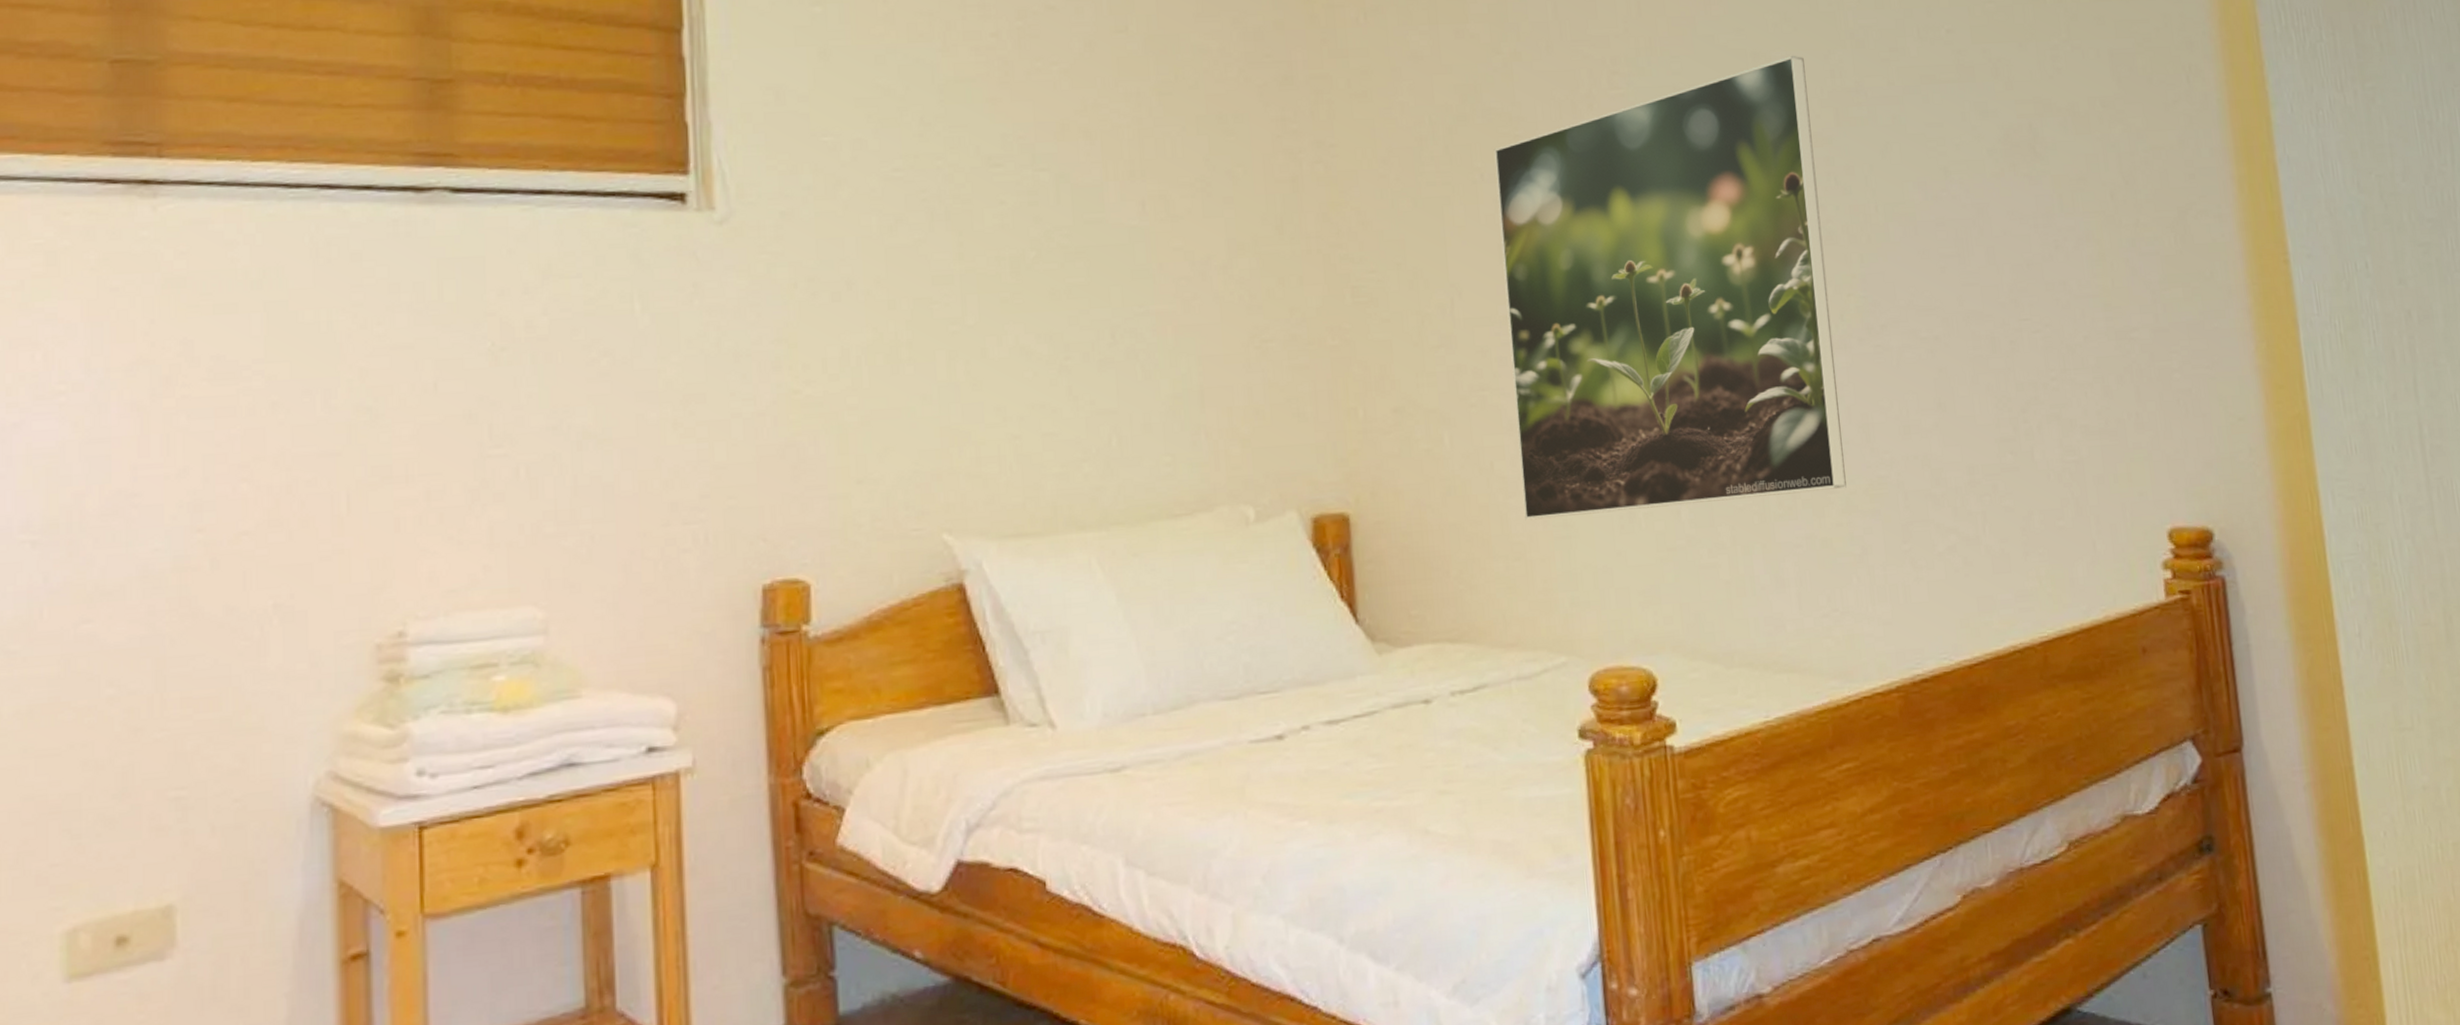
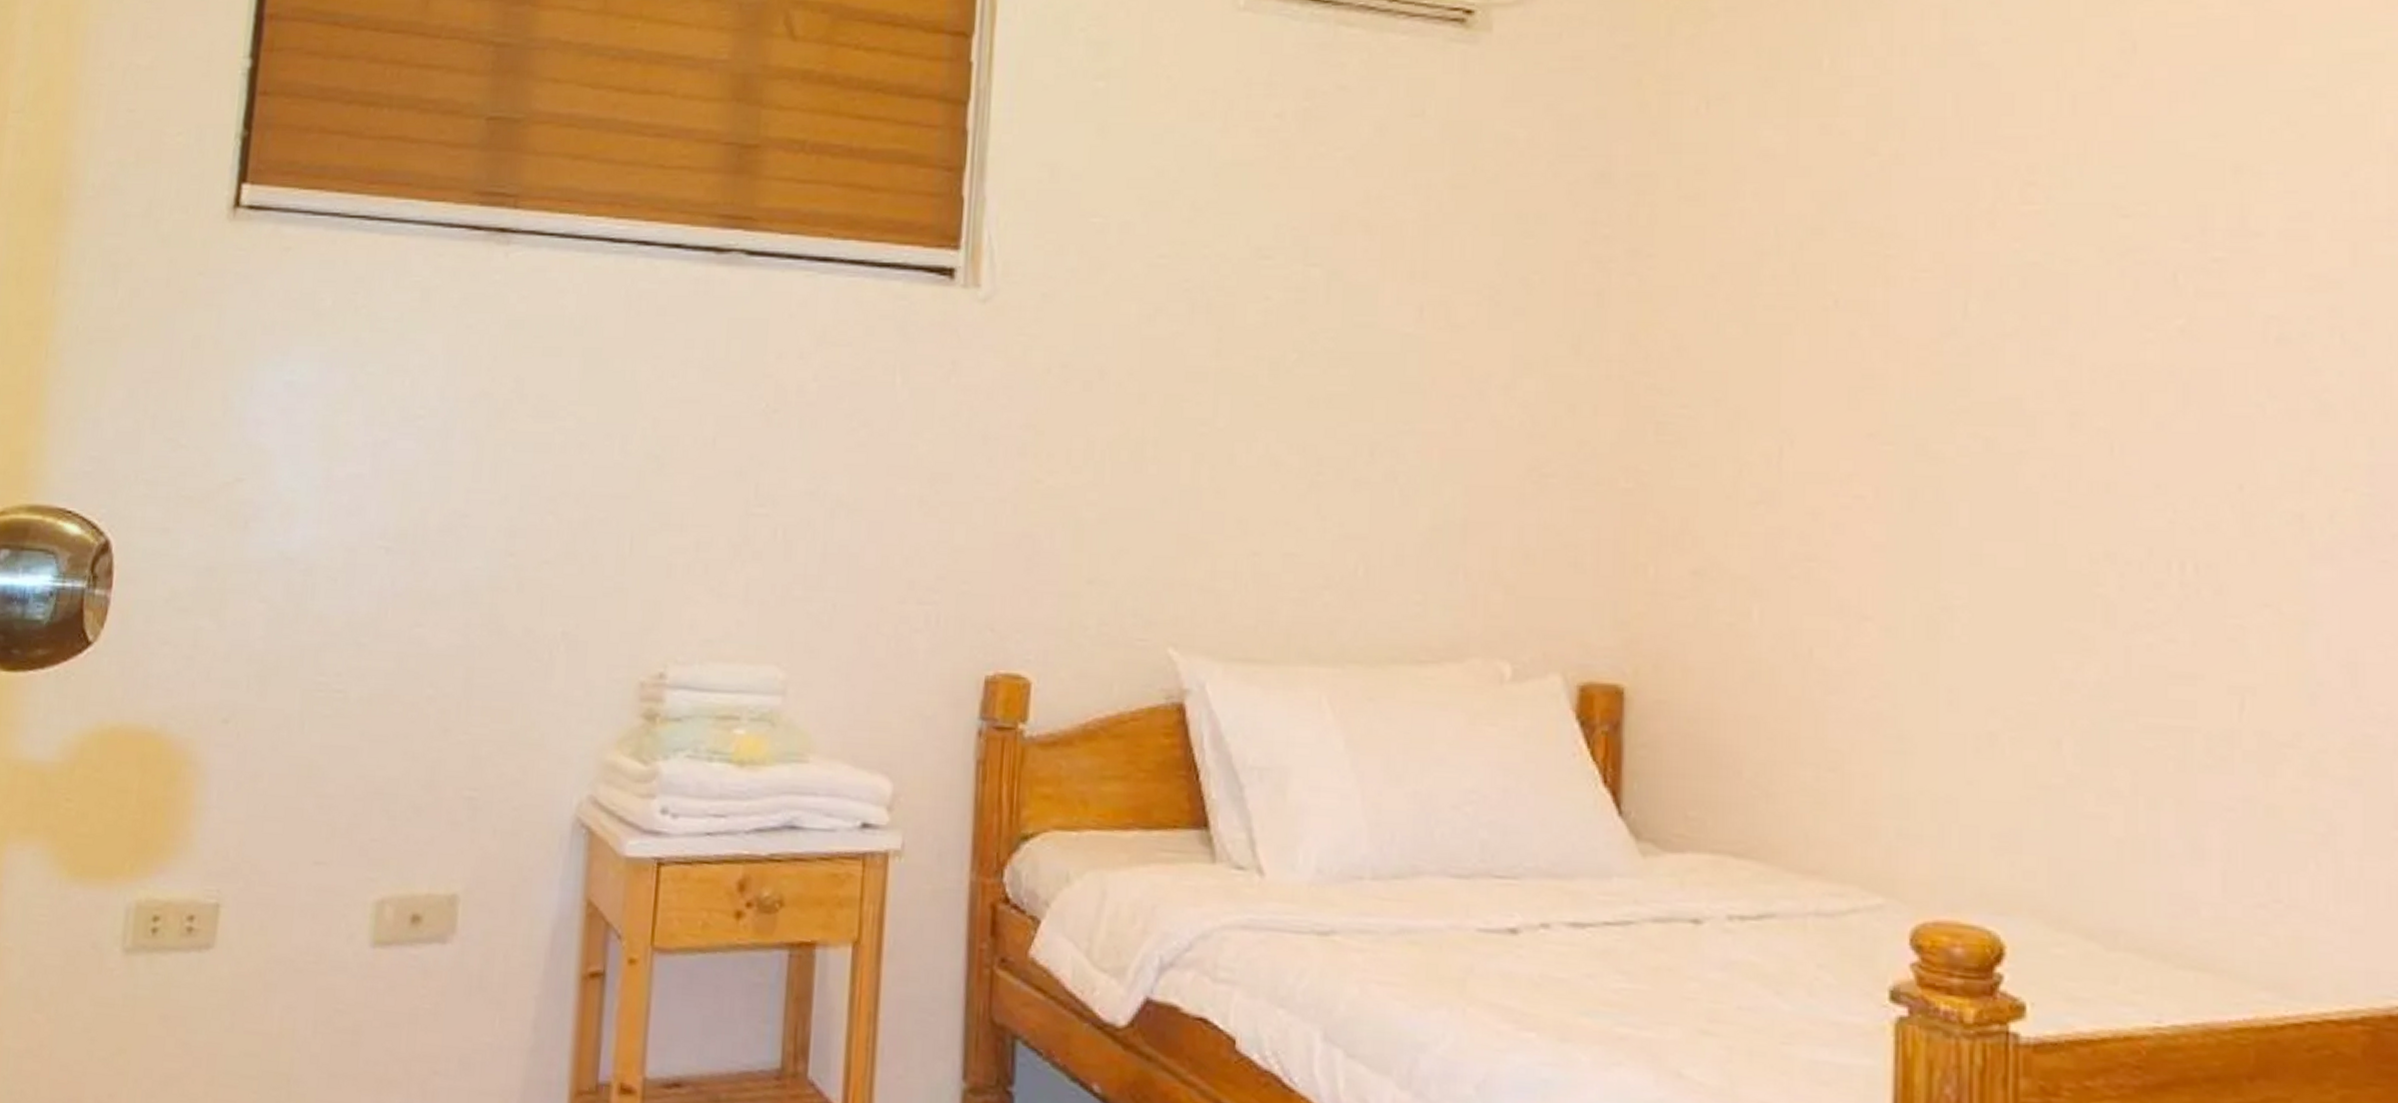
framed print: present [1493,55,1847,520] -> none [1847,170,2314,743]

